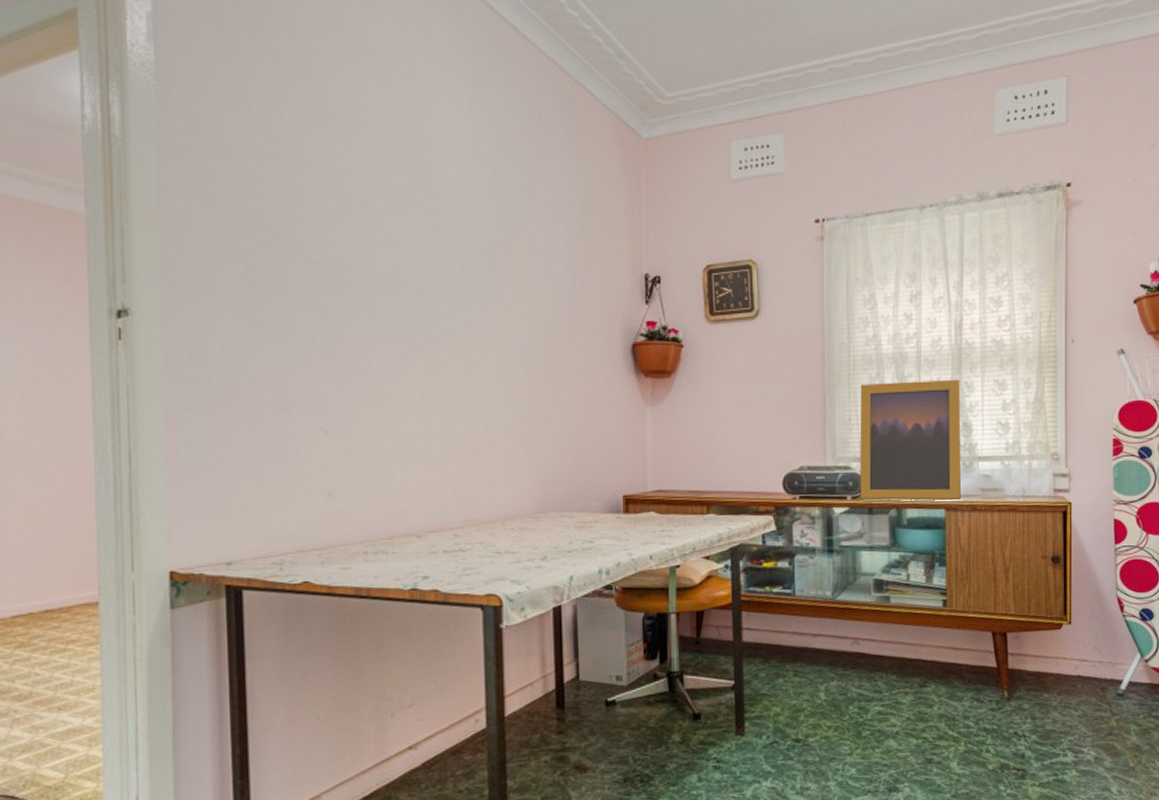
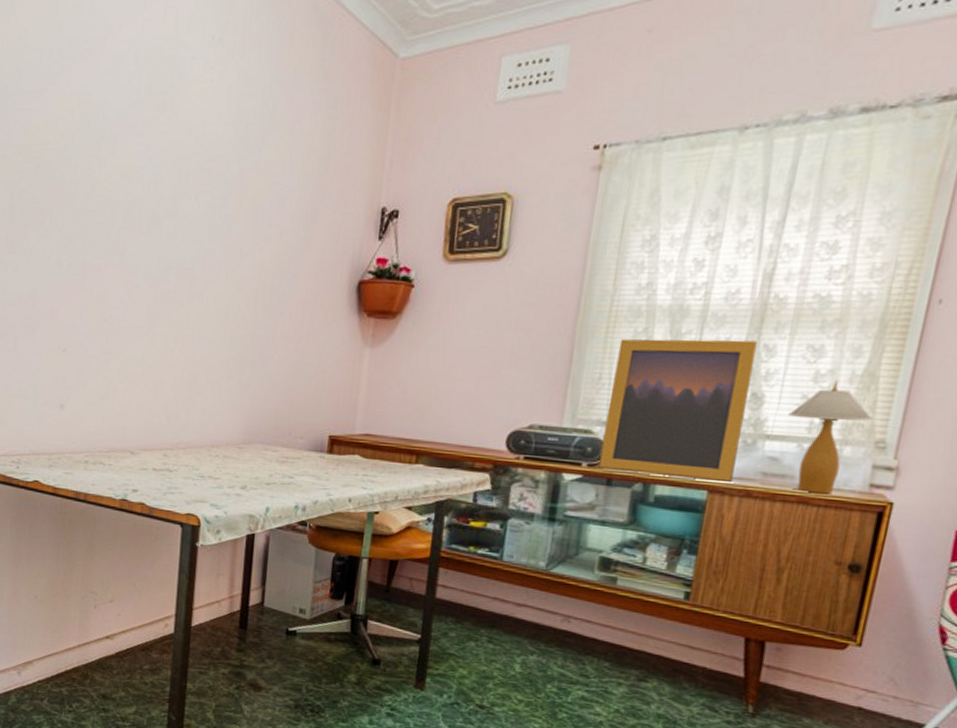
table lamp: none [990,408,1047,502] -> present [787,381,873,494]

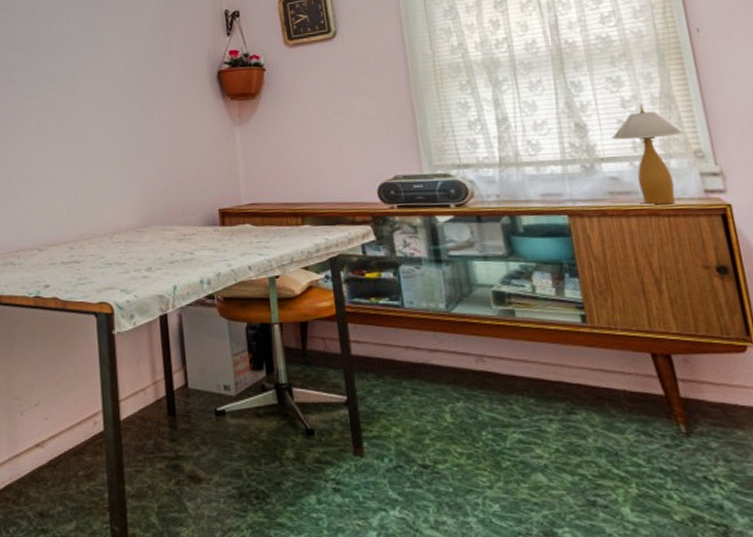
picture frame: present [597,338,757,483] -> none [450,80,586,208]

